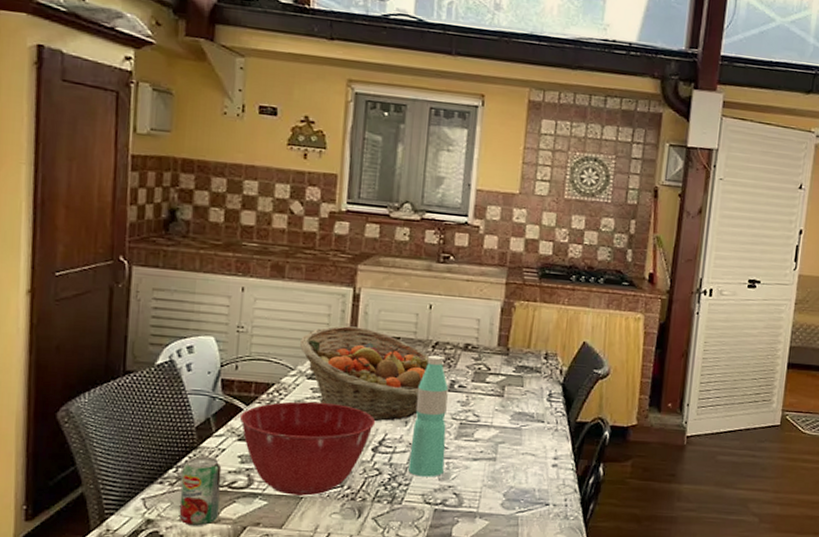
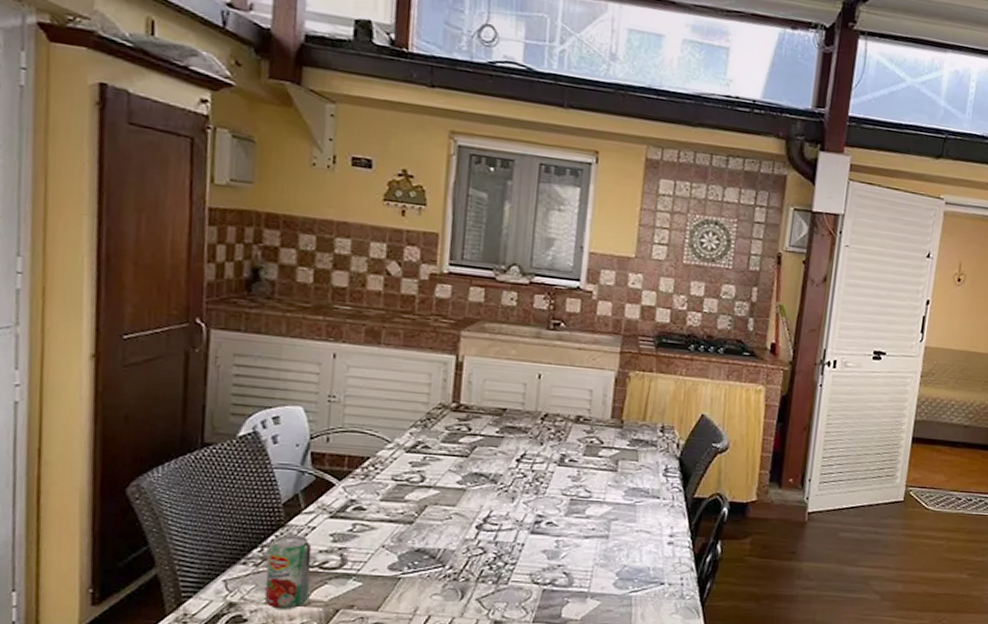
mixing bowl: present [239,401,376,496] -> none [331,476,480,576]
fruit basket: present [299,326,429,422] -> none [397,396,538,498]
water bottle: present [408,355,449,477] -> none [515,427,558,556]

